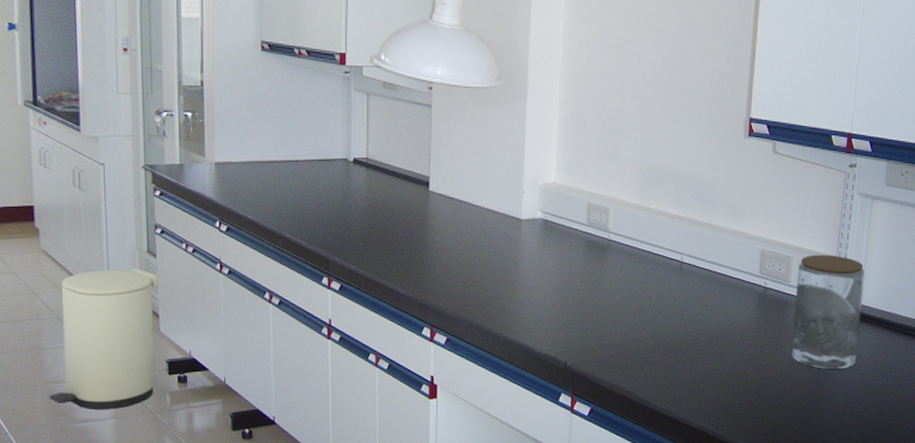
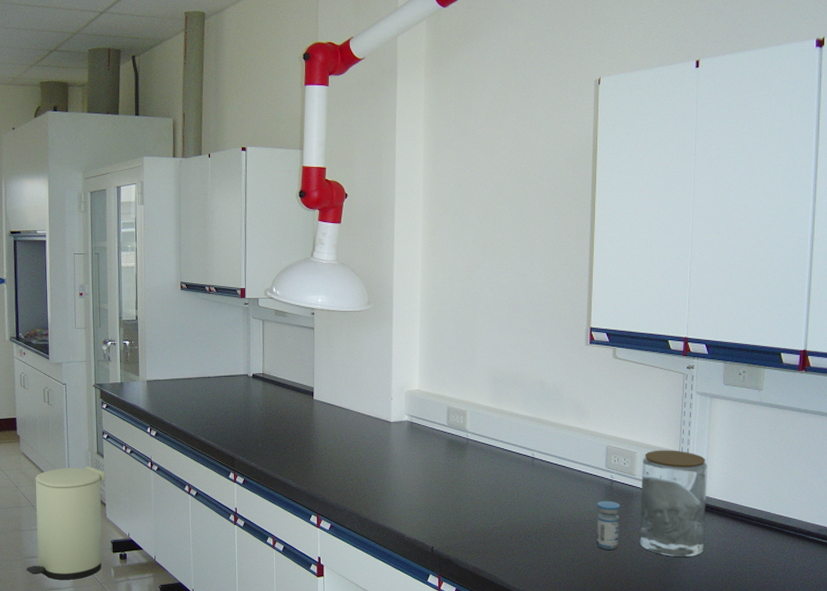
medicine: none [746,309,774,363] -> present [597,500,621,550]

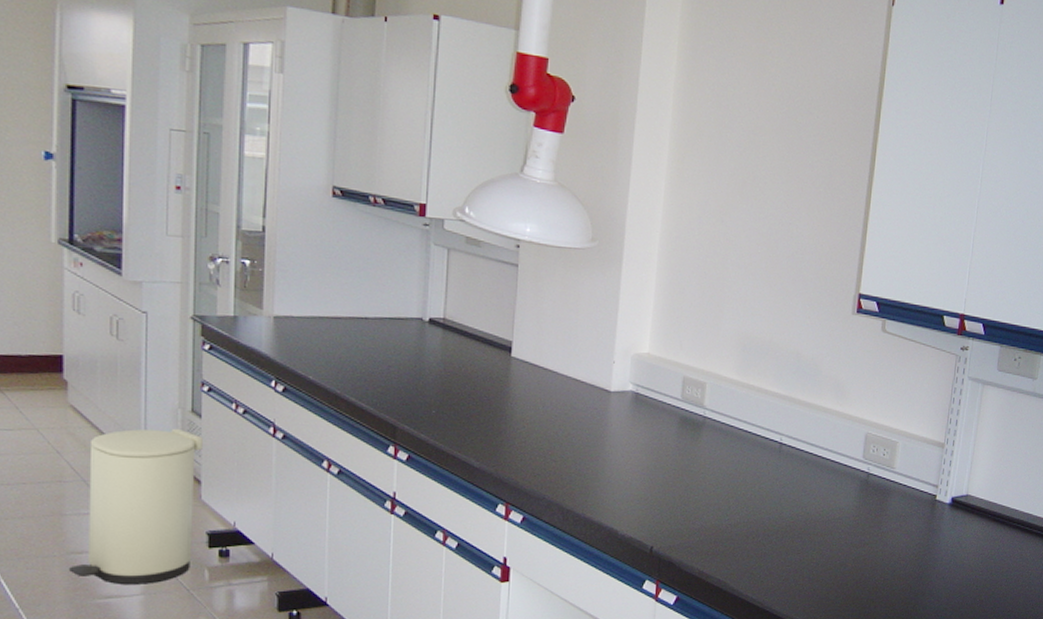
medicine: present [597,500,621,550] -> none [845,496,876,553]
jar: present [639,450,707,557] -> none [892,440,973,562]

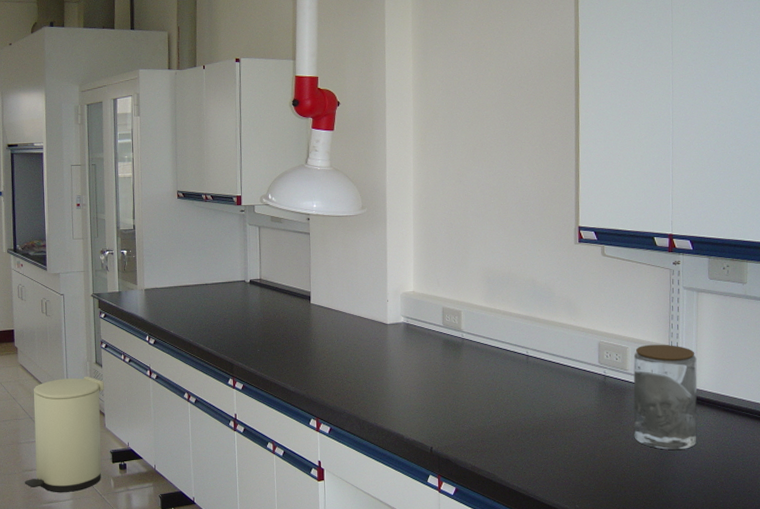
jar: none [892,440,973,562] -> present [633,344,698,450]

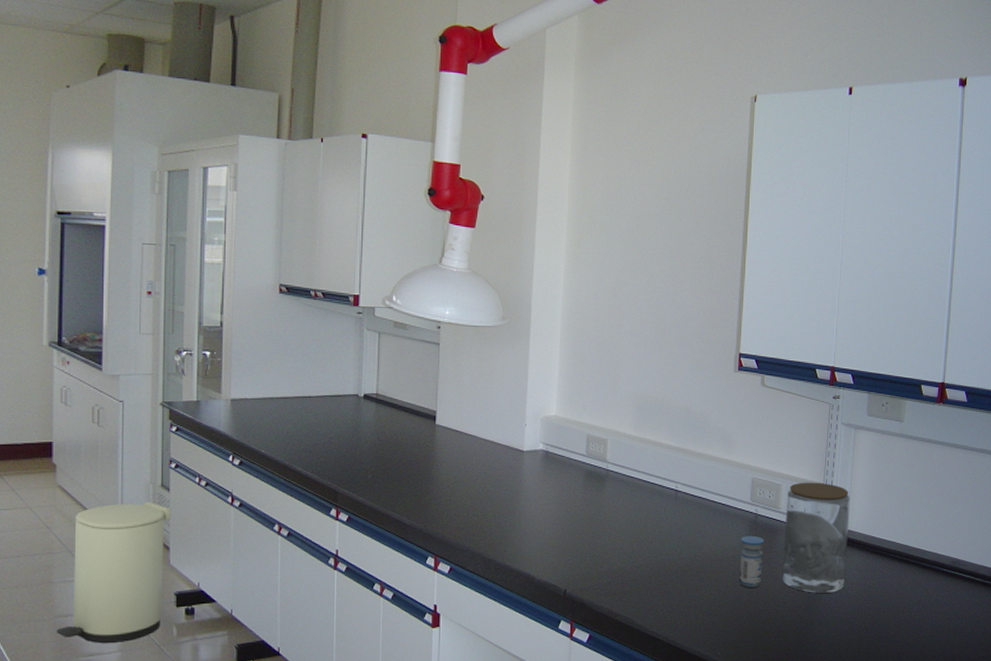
medicine: none [591,396,615,445] -> present [739,535,765,588]

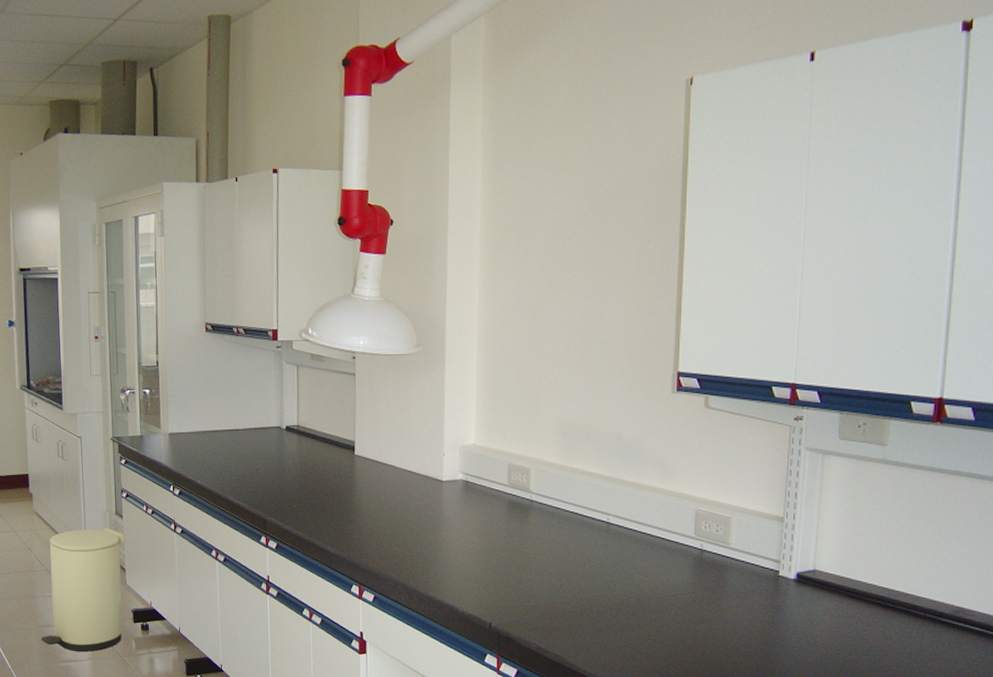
medicine: present [739,535,765,588] -> none [683,573,712,630]
jar: present [782,482,850,593] -> none [734,515,818,640]

